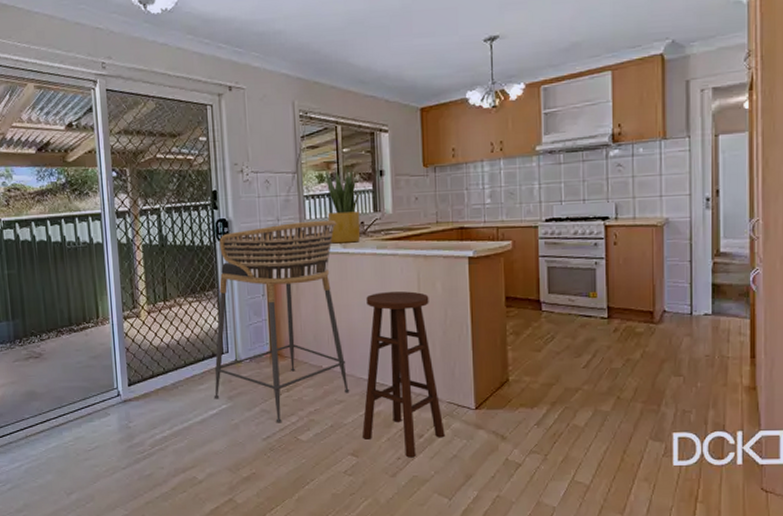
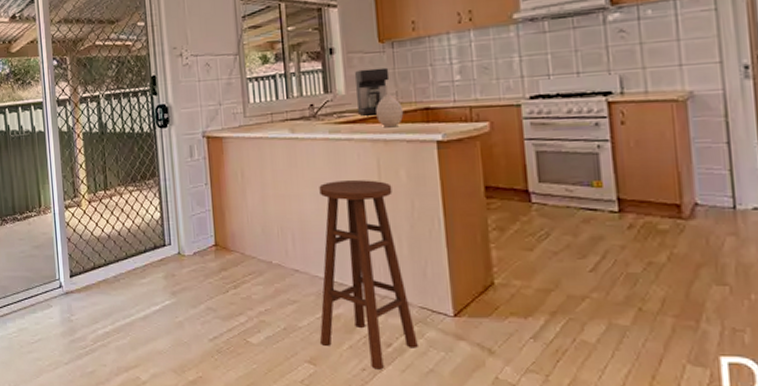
bar stool: present [213,219,350,423] -> none [156,103,304,323]
planter: present [325,168,363,244] -> none [269,47,311,129]
coffee maker: none [401,190,431,233] -> present [354,67,390,116]
vase: none [418,214,442,245] -> present [376,94,404,128]

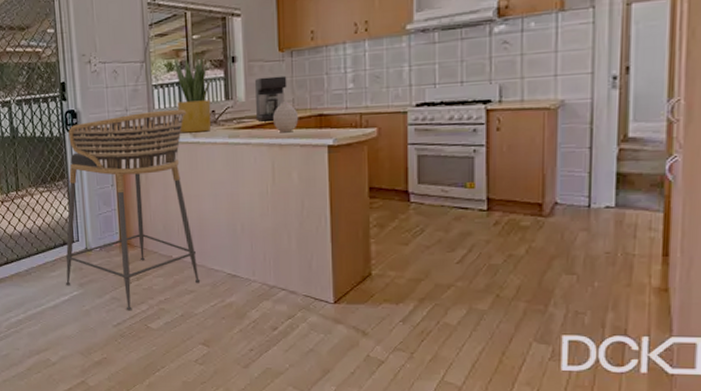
bar stool: none [156,103,304,323] -> present [65,109,201,311]
planter: none [269,47,311,129] -> present [174,55,214,133]
bar stool: present [319,180,418,370] -> none [214,181,301,350]

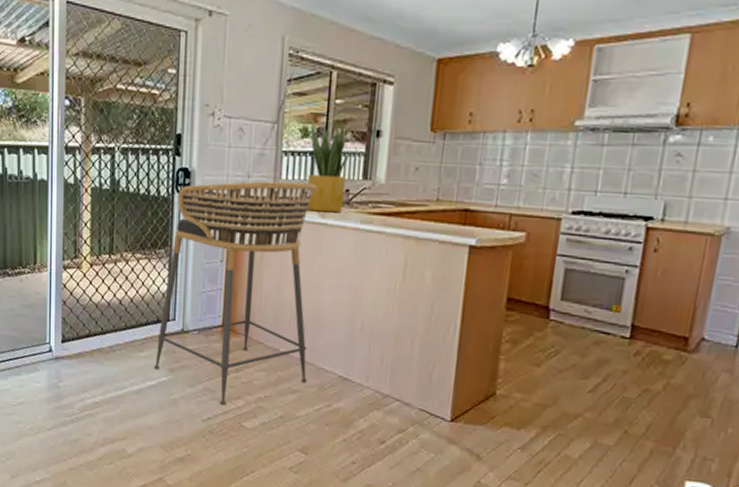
coffee maker: present [254,75,287,122] -> none [393,158,436,210]
vase: present [273,101,299,133] -> none [413,189,443,226]

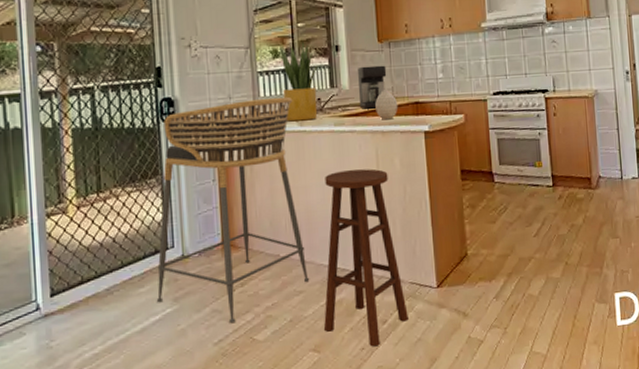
bar stool: none [315,274,415,465] -> present [324,168,409,347]
coffee maker: none [393,158,436,210] -> present [357,65,387,109]
vase: none [413,189,443,226] -> present [375,89,398,120]

